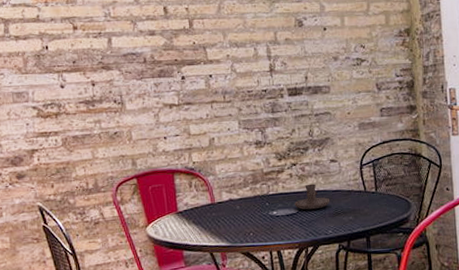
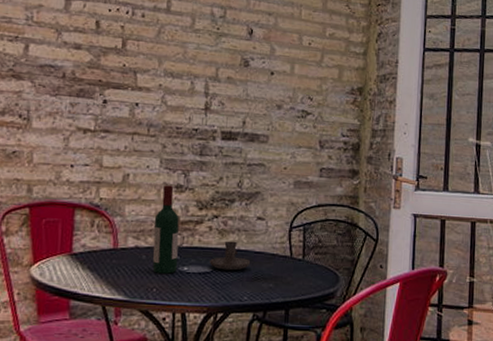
wine bottle: none [241,143,268,220] -> present [152,185,179,274]

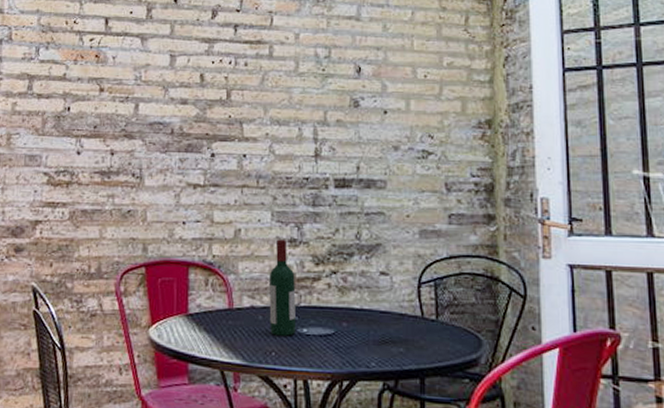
candle holder: present [210,241,251,271] -> none [331,299,377,333]

